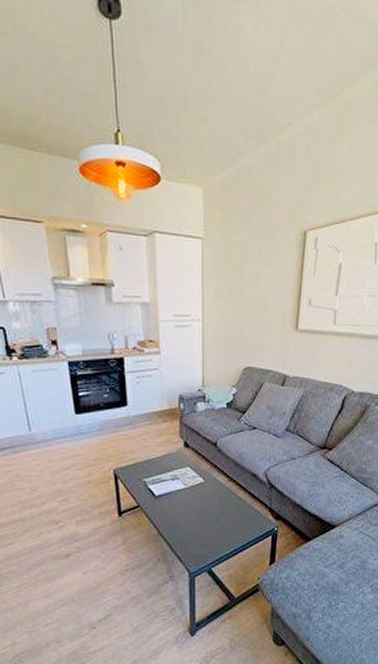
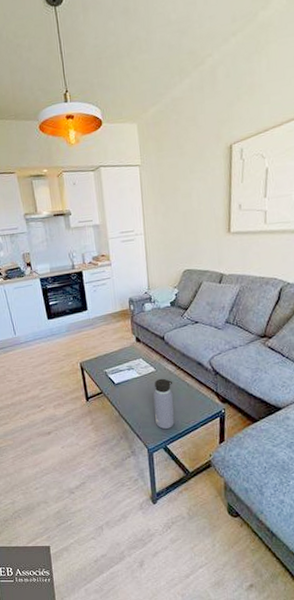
water bottle: none [200,491,224,549] -> present [153,378,175,429]

